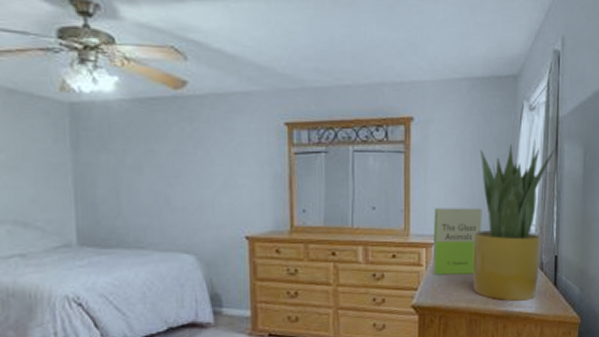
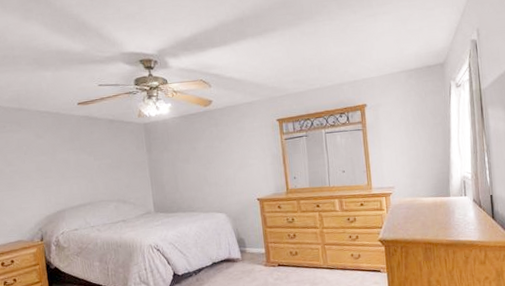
book: present [432,208,482,275] -> none [389,164,428,216]
planter: present [472,139,557,301] -> none [419,108,483,233]

